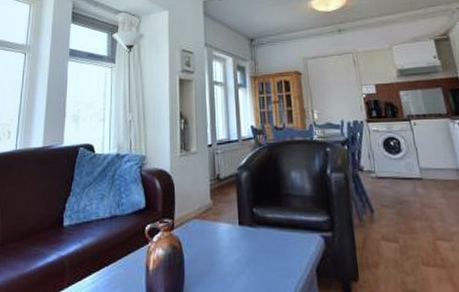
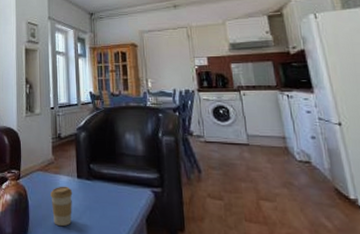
coffee cup: none [209,235,234,284] -> present [50,186,73,227]

